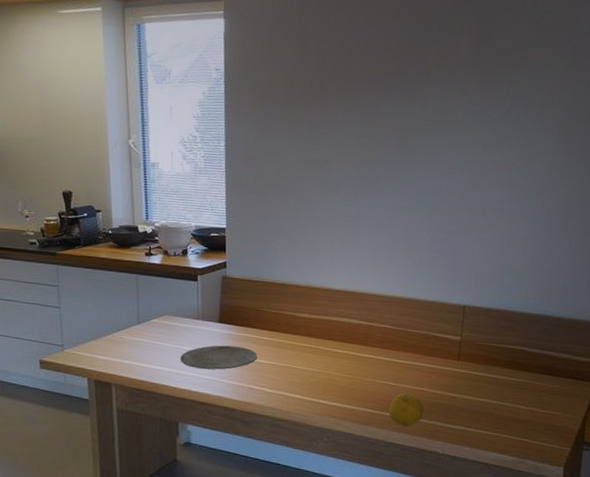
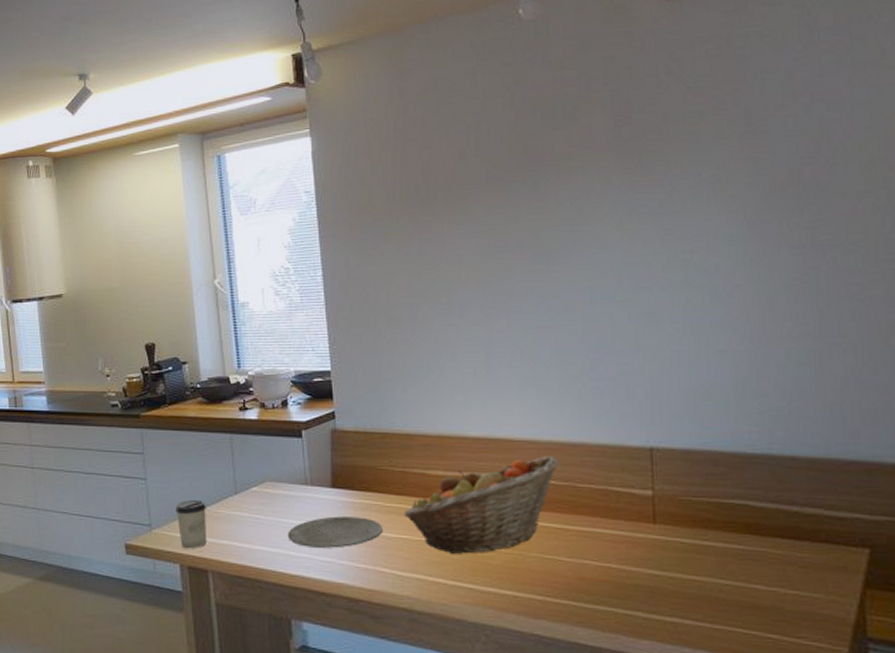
cup: none [85,326,112,366] -> present [176,499,207,548]
fruit basket: none [275,307,397,378] -> present [404,455,559,554]
fruit: present [388,393,425,426] -> none [566,572,617,618]

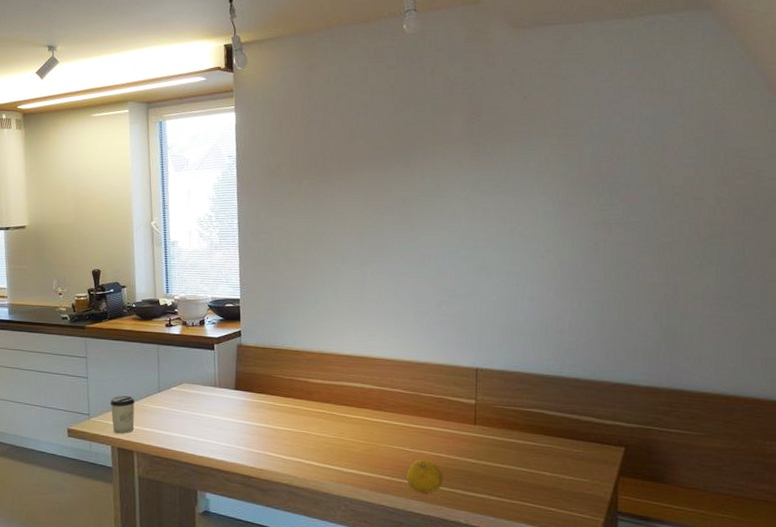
plate: present [287,516,383,548] -> none [198,412,273,437]
fruit basket: present [404,455,559,554] -> none [290,371,409,444]
fruit: none [566,572,617,618] -> present [406,460,444,494]

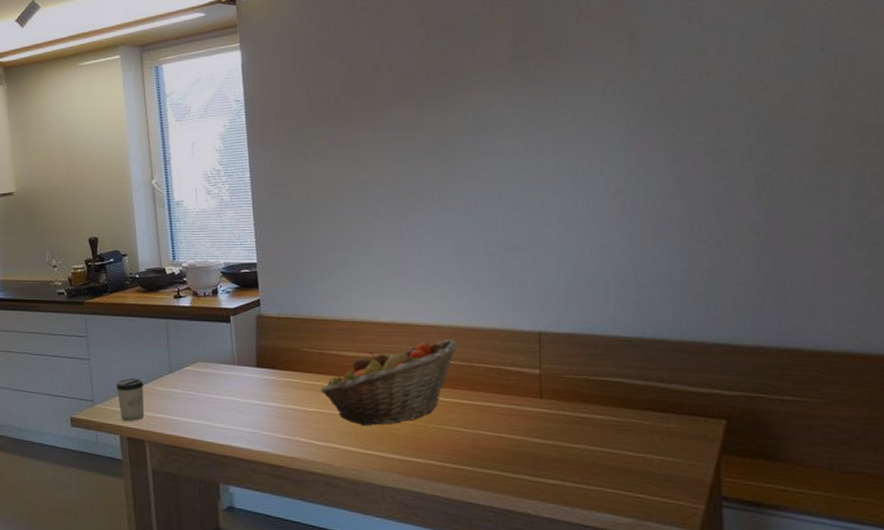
fruit basket: none [290,371,409,444] -> present [321,339,458,426]
fruit: present [406,460,444,494] -> none [462,441,506,481]

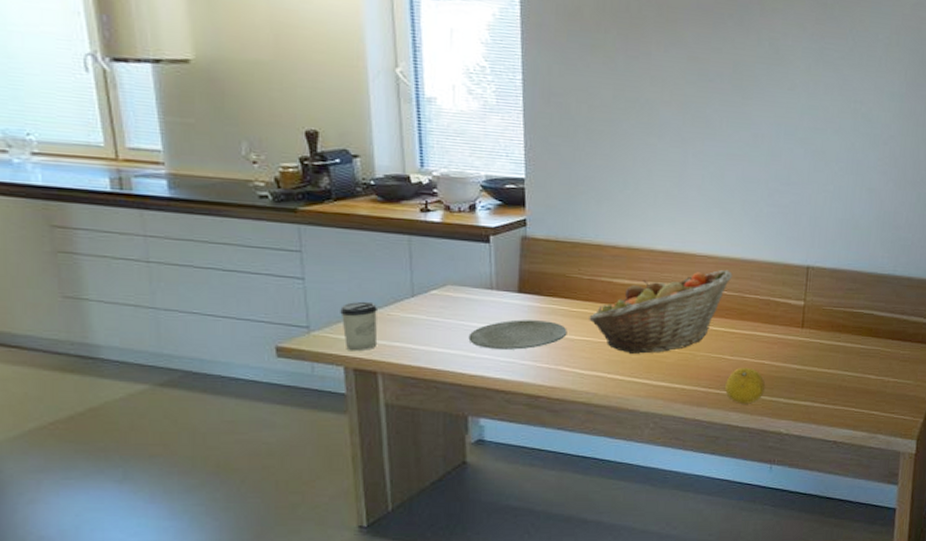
plate: none [217,392,302,421] -> present [468,320,567,350]
fruit: none [462,441,506,481] -> present [725,368,766,404]

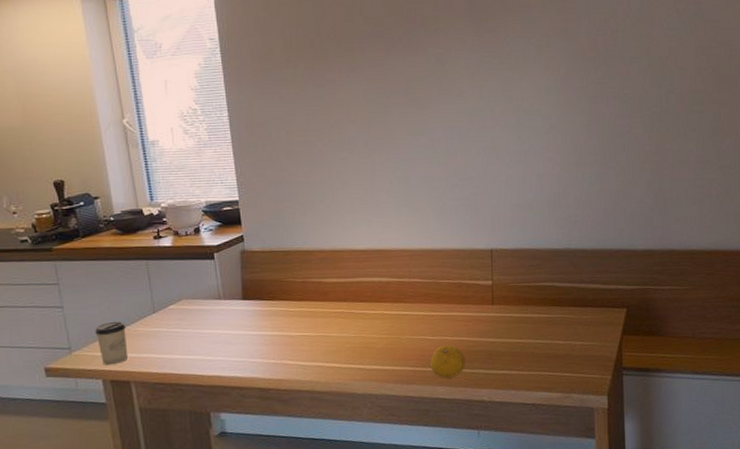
plate: present [468,320,567,350] -> none [204,322,288,352]
fruit basket: present [589,269,733,354] -> none [305,260,426,343]

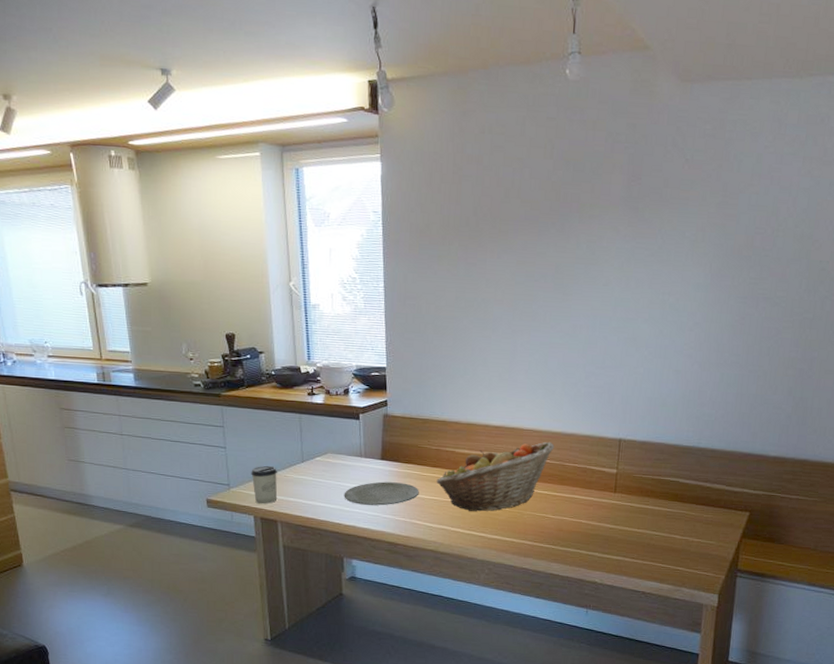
plate: none [204,322,288,352] -> present [344,481,419,506]
fruit basket: none [305,260,426,343] -> present [436,441,554,512]
fruit: present [430,345,466,378] -> none [548,526,583,557]

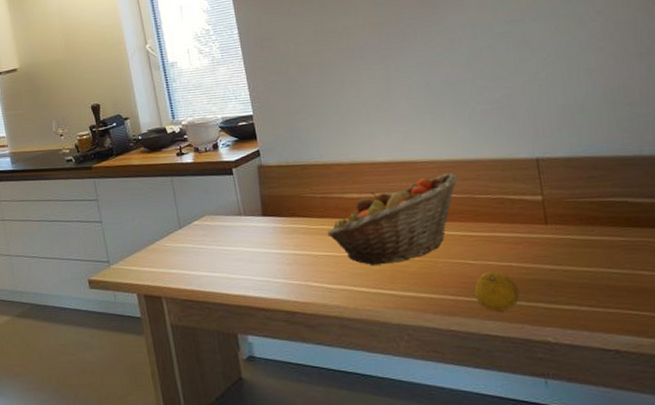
cup: present [251,465,278,504] -> none [129,236,159,279]
plate: present [344,481,419,506] -> none [228,240,310,270]
fruit: none [548,526,583,557] -> present [474,272,520,311]

